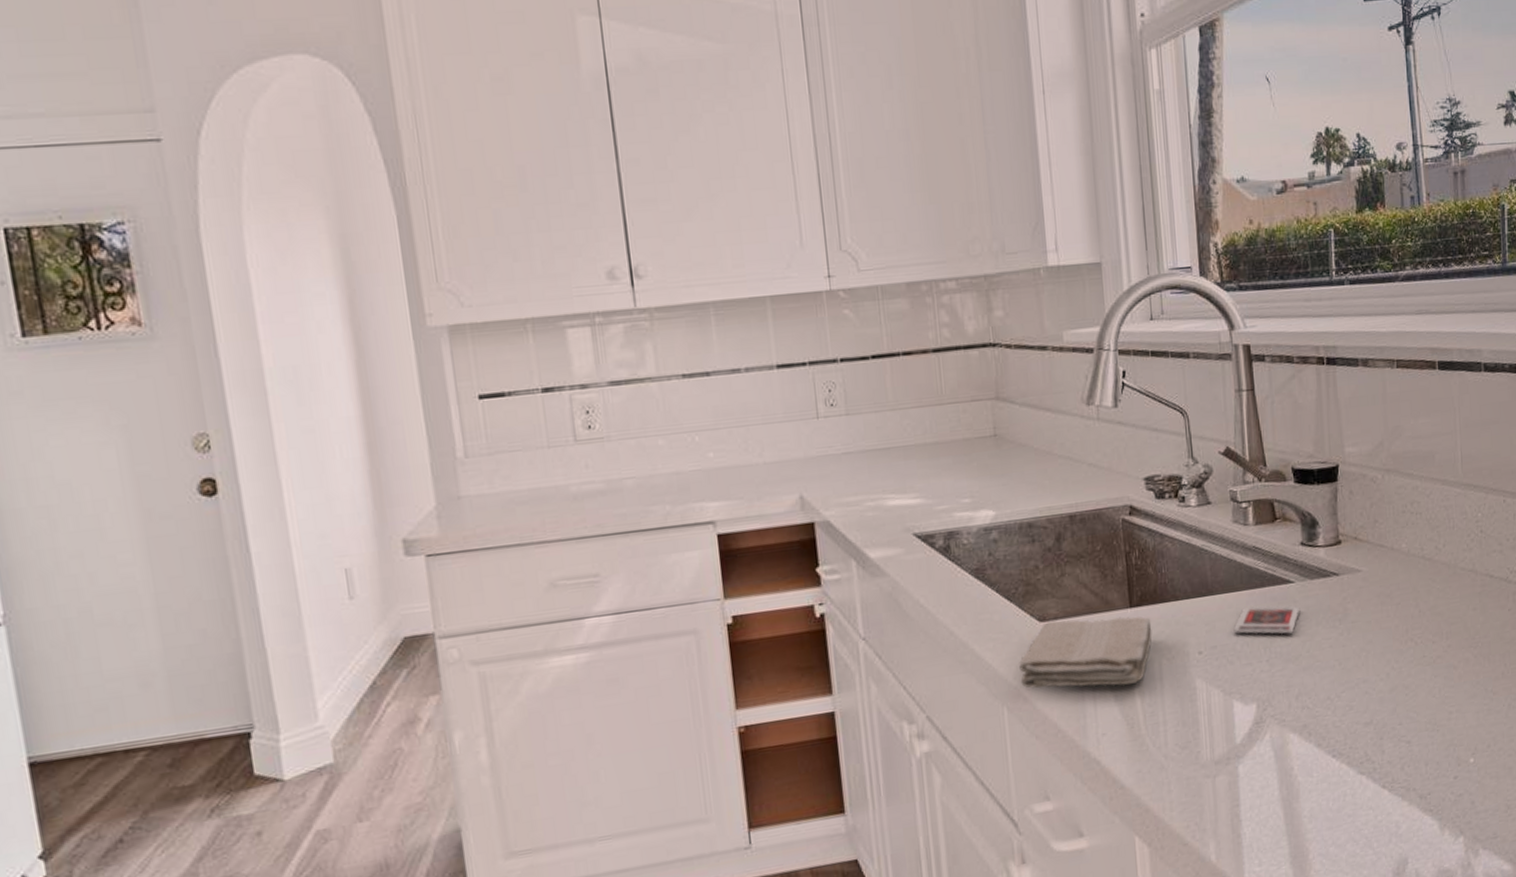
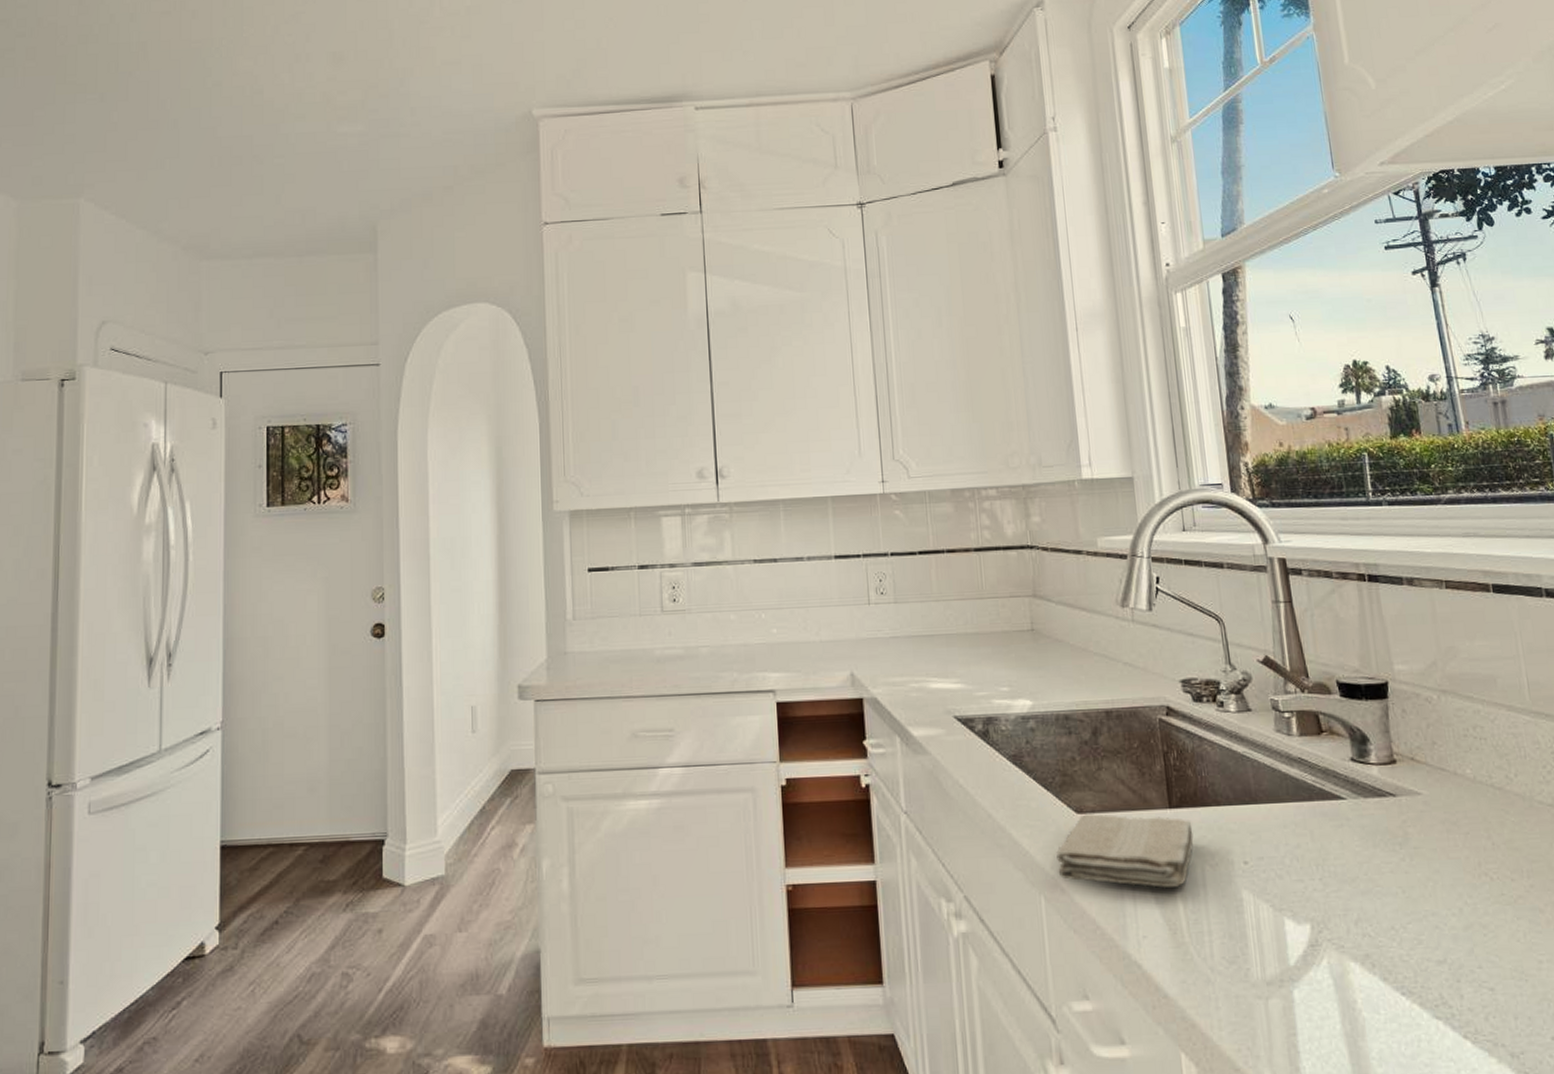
graded trading card: present [1233,605,1300,634] -> none [1281,819,1355,853]

